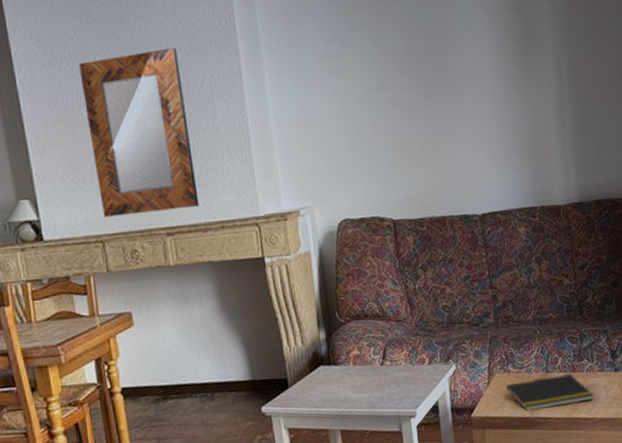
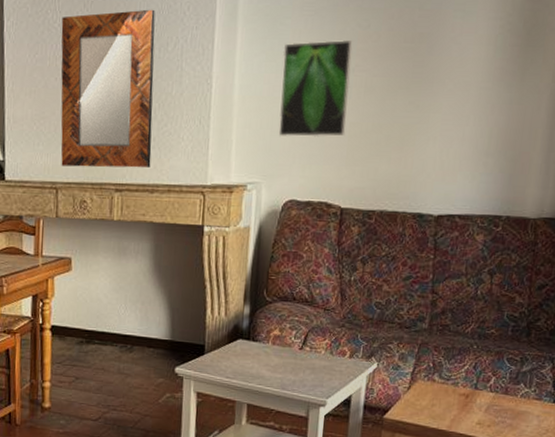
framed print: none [310,60,384,160] -> present [278,40,353,137]
notepad: present [505,373,594,412] -> none [423,393,524,428]

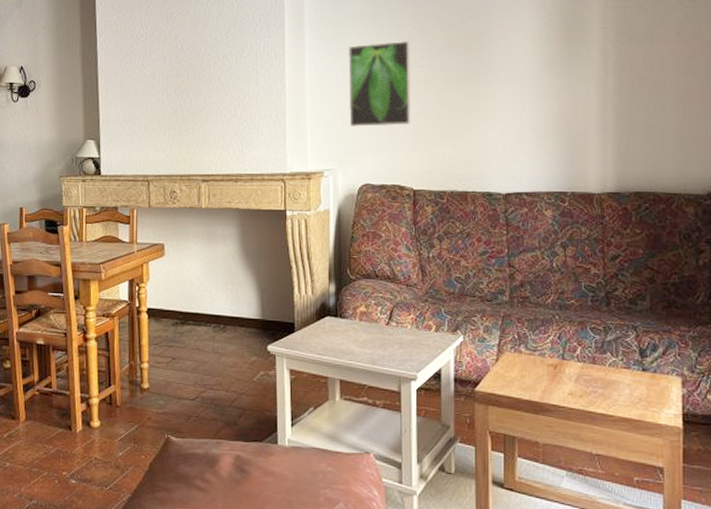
home mirror: present [61,9,155,168] -> none [148,22,234,161]

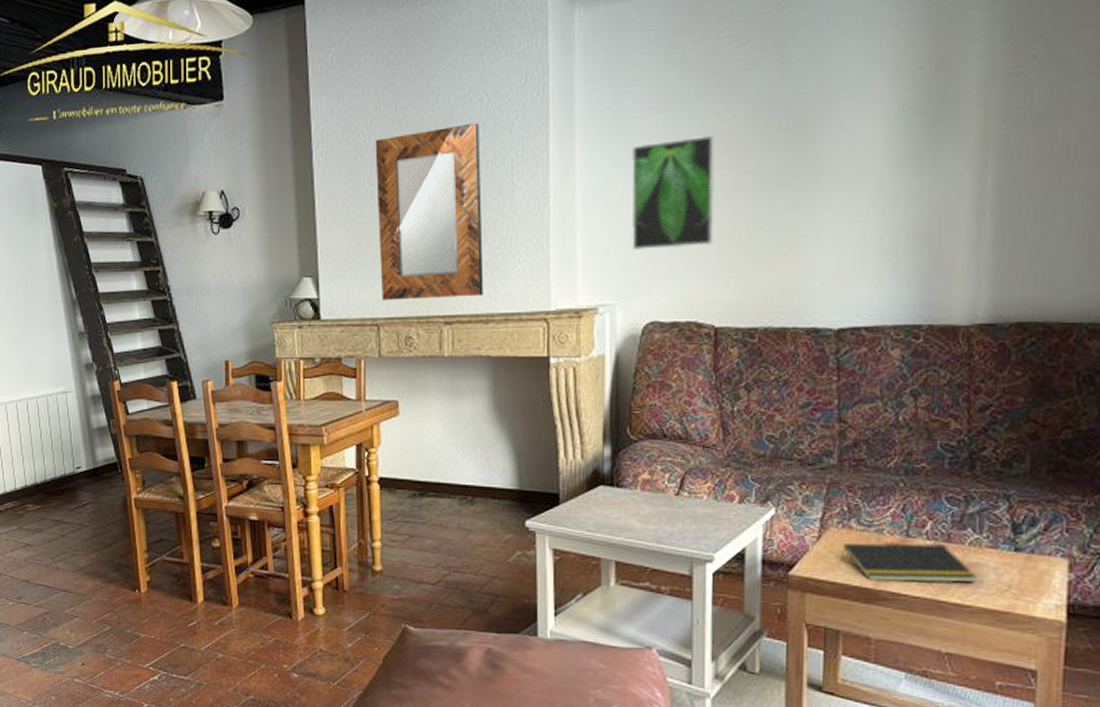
home mirror: none [148,22,234,161] -> present [375,122,484,300]
notepad: none [513,364,615,397] -> present [840,542,976,584]

